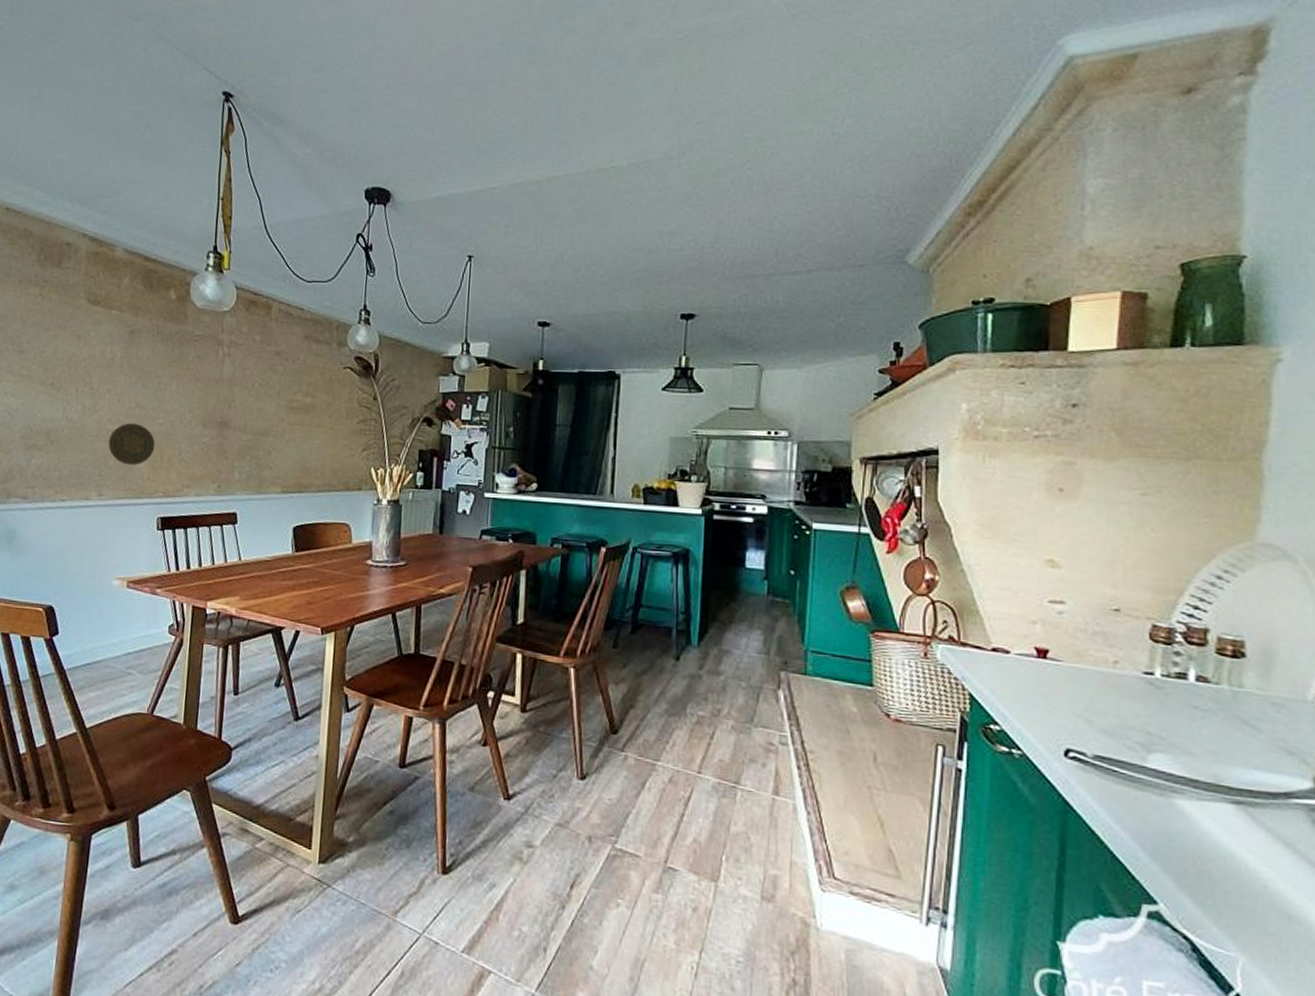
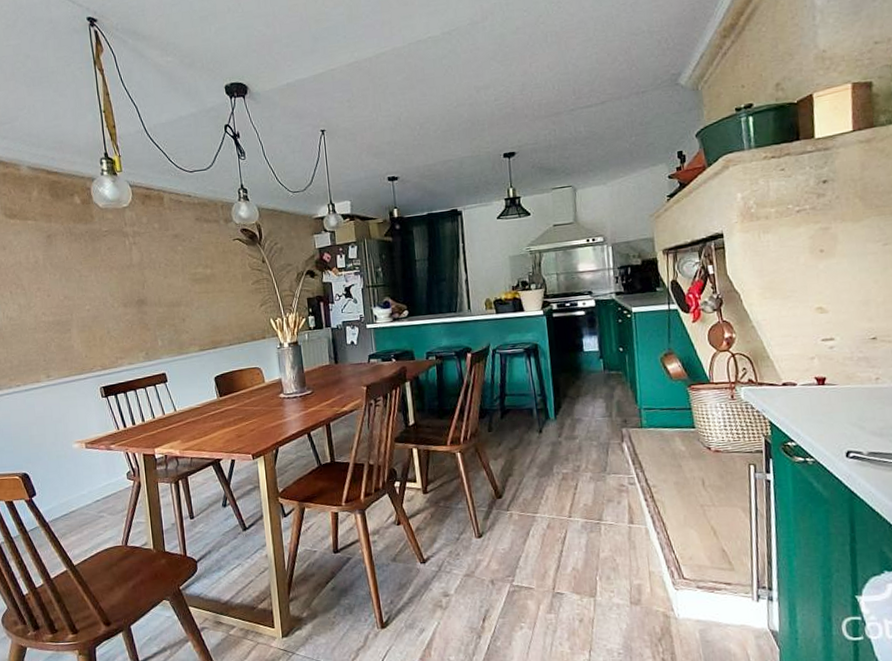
decorative plate: present [108,423,155,466] -> none [46,312,87,348]

